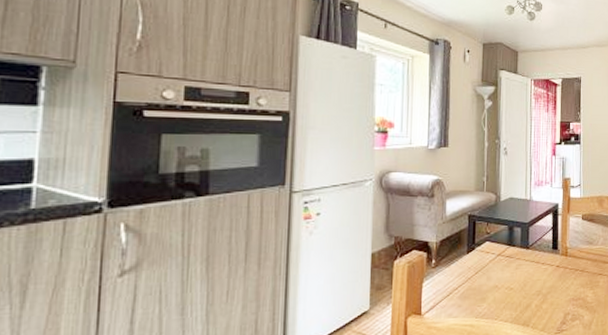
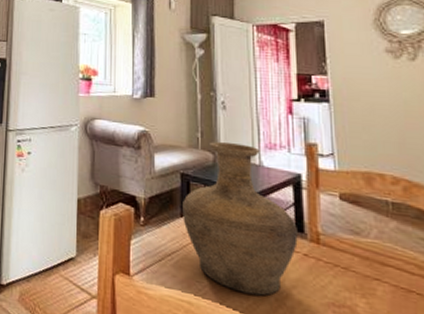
vase: none [469,184,553,307] -> present [183,142,298,296]

